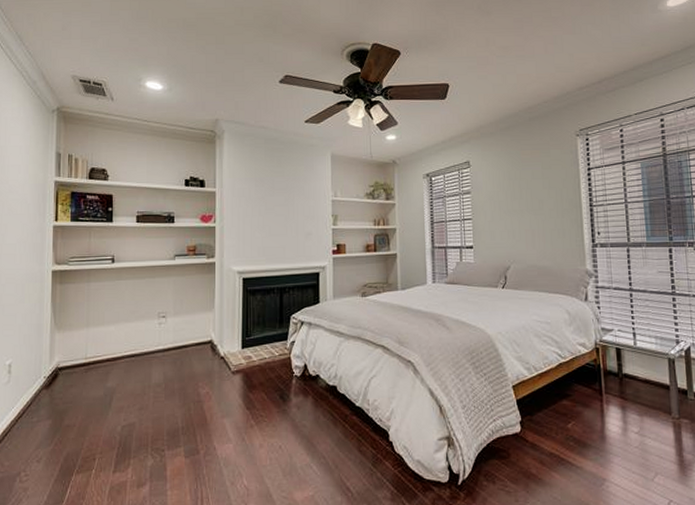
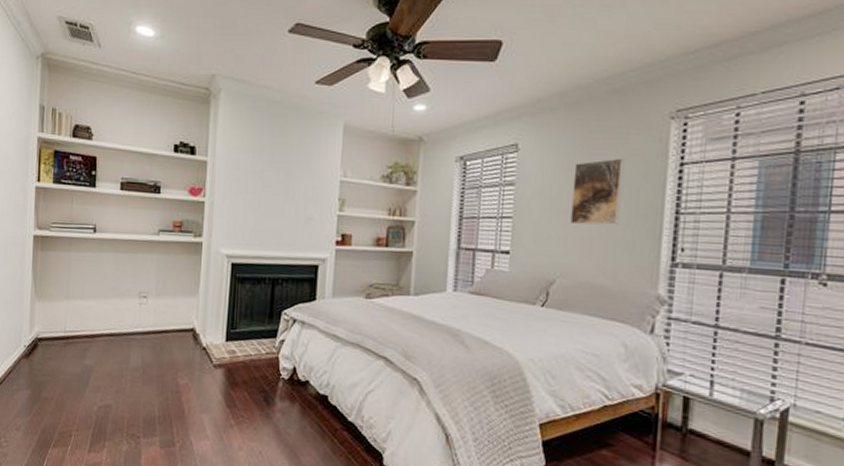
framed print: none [513,167,550,221] -> present [570,158,625,226]

